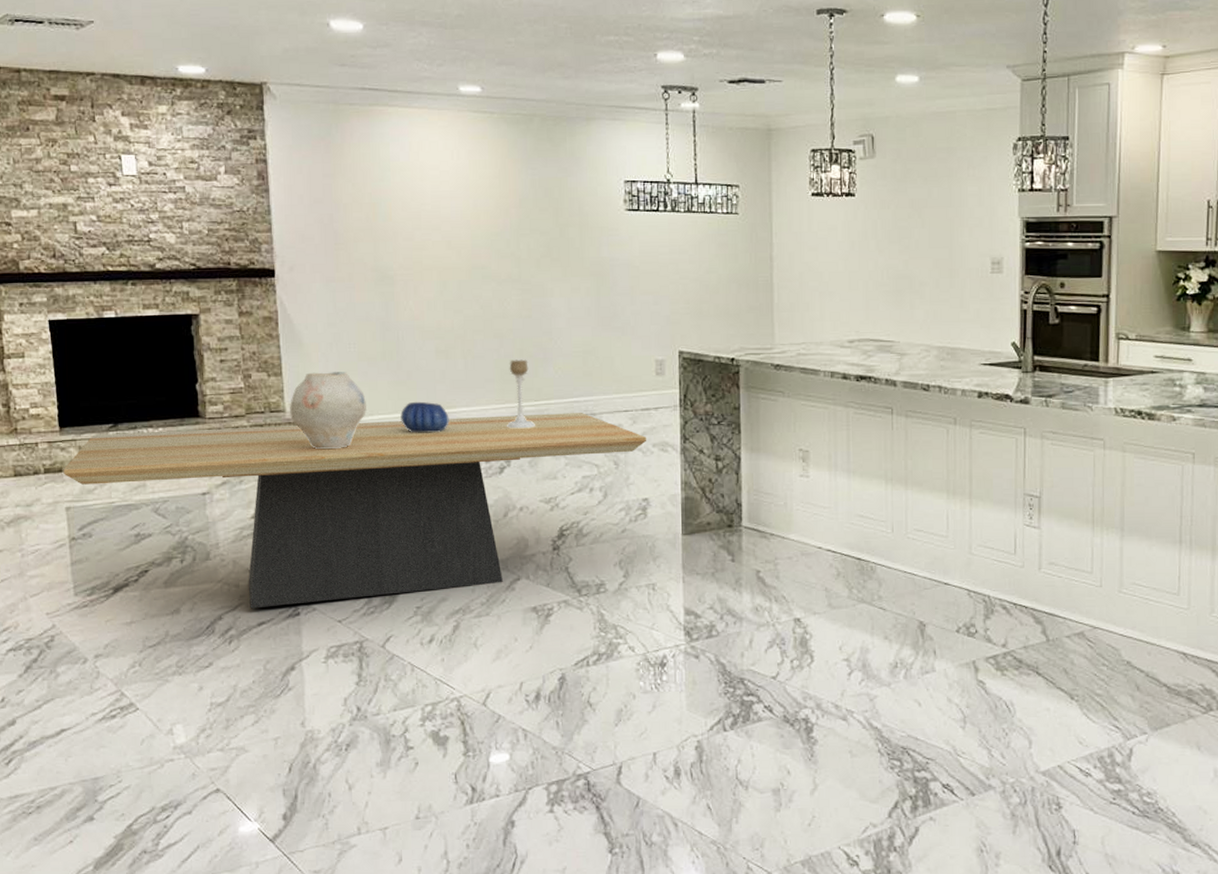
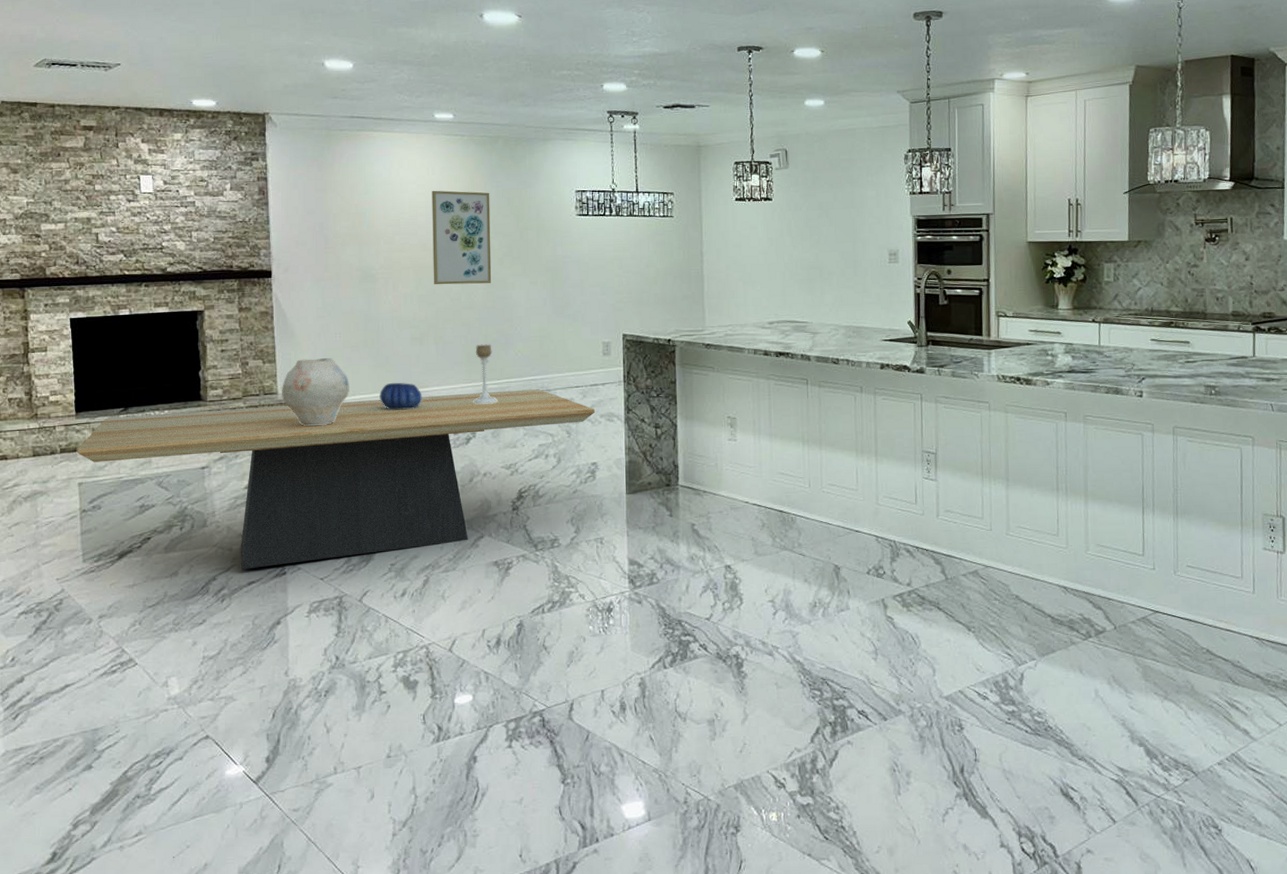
wall art: none [457,177,528,290] -> present [432,190,492,285]

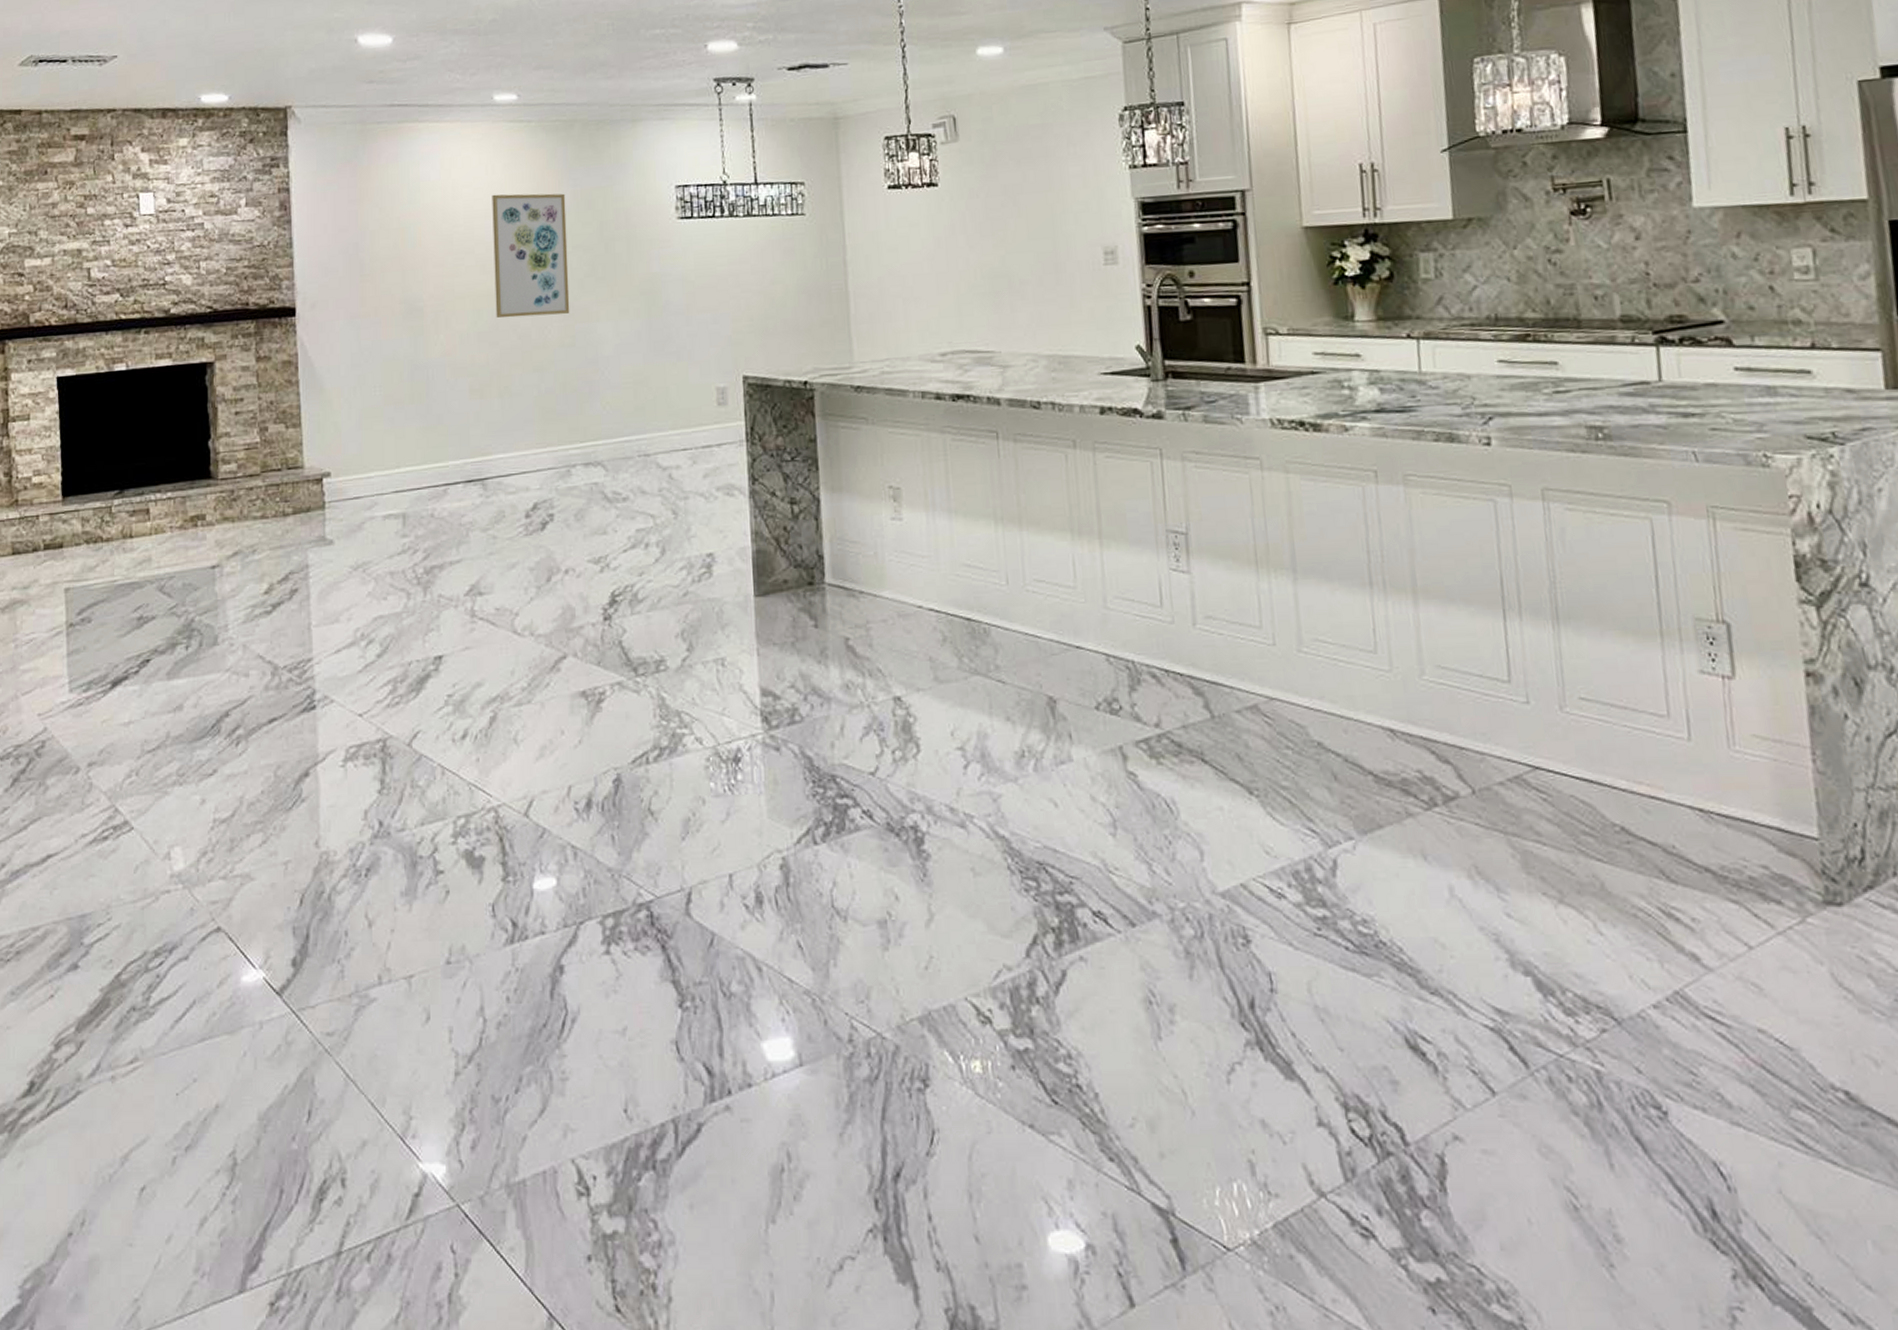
dining table: present [77,389,596,570] -> none [64,454,710,702]
vase: present [282,358,350,427] -> none [309,419,394,510]
decorative bowl: present [379,382,422,410] -> none [430,449,485,486]
candle holder: present [472,344,498,404] -> none [548,394,581,476]

